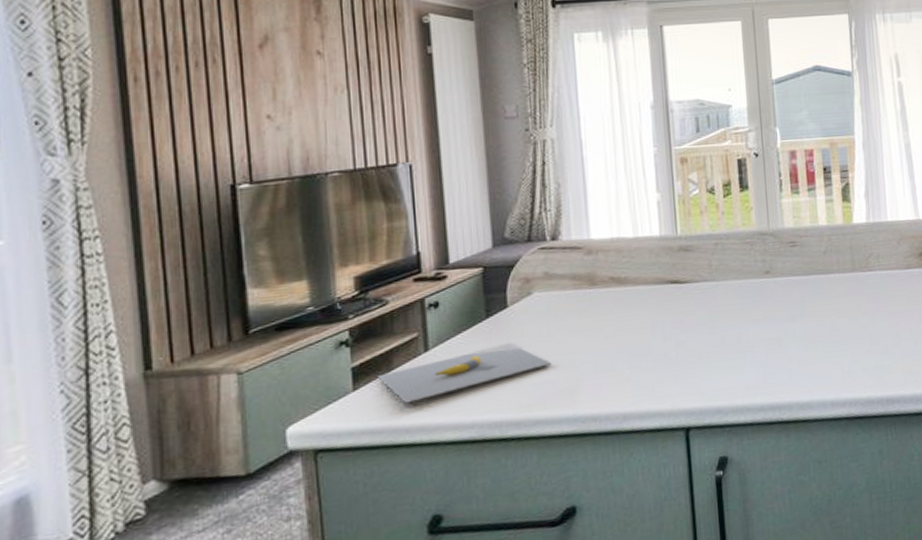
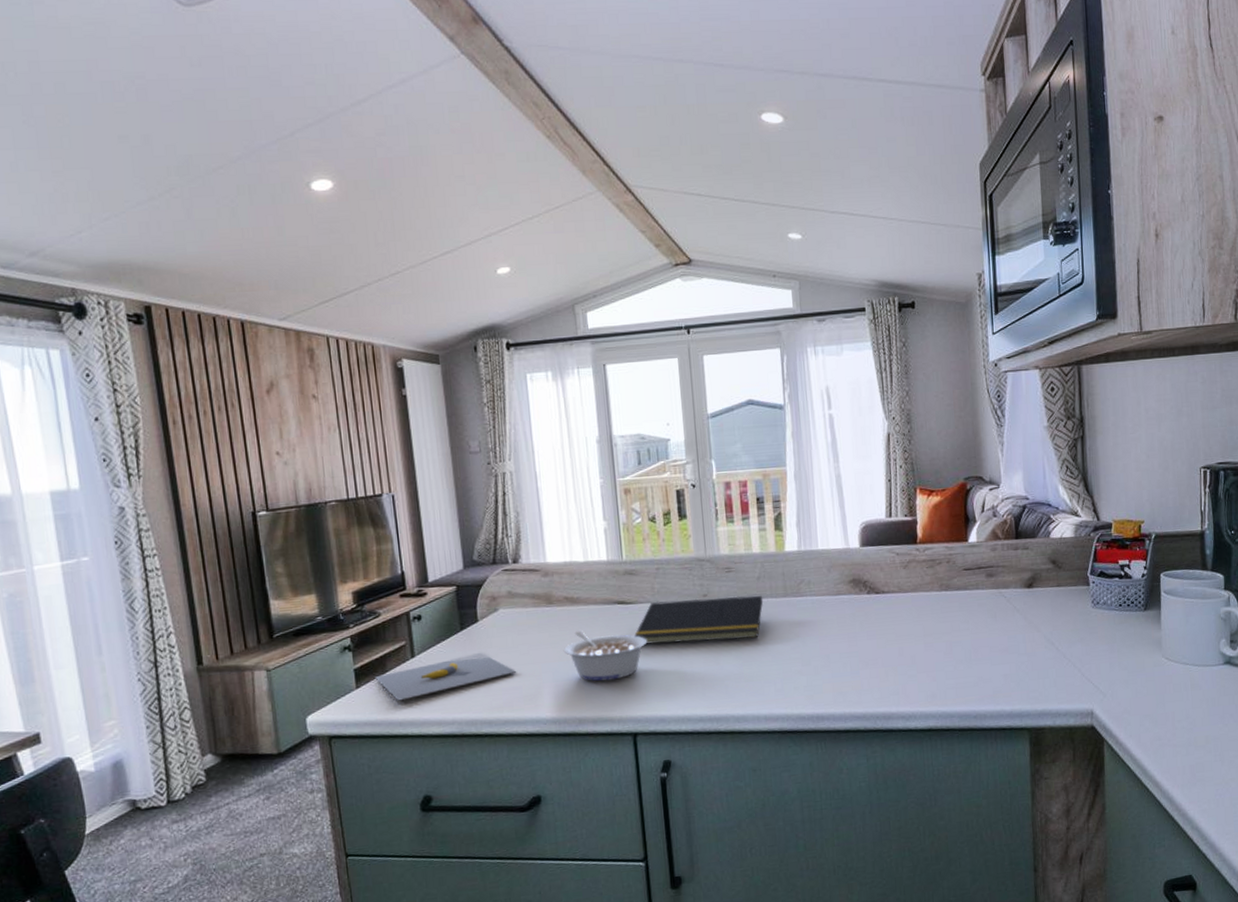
legume: none [607,314,703,371] -> present [563,631,648,682]
notepad: none [689,270,831,327] -> present [634,595,764,644]

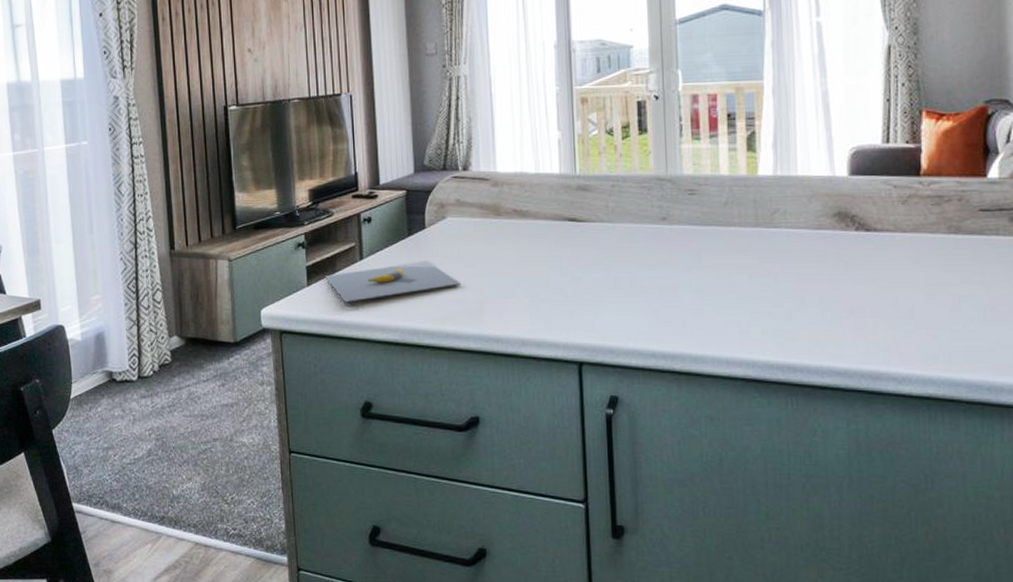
legume: present [563,631,648,682] -> none [509,246,599,302]
notepad: present [634,595,764,644] -> none [585,221,731,271]

